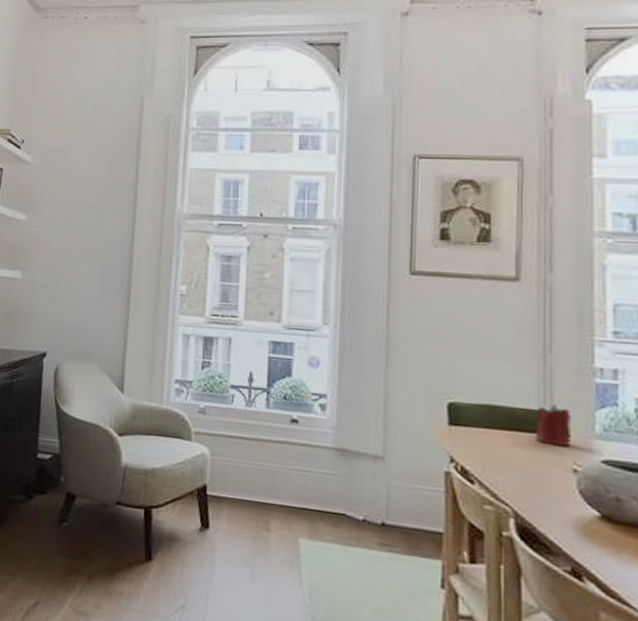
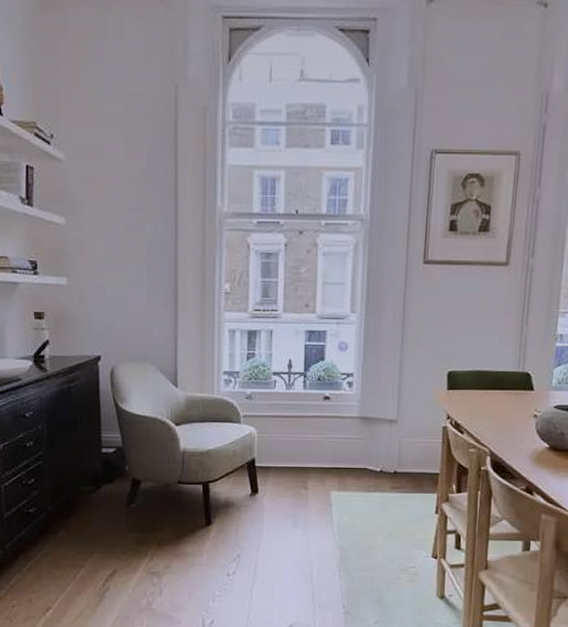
candle: present [536,404,571,447] -> none [510,366,537,399]

